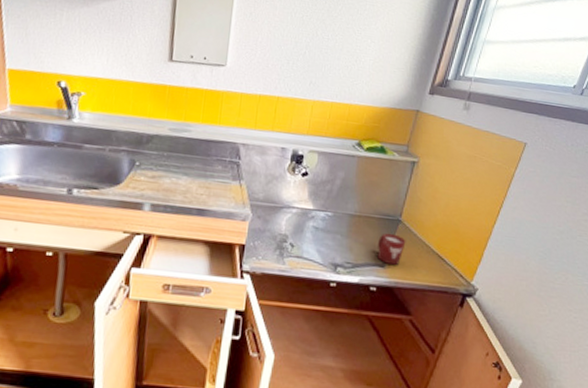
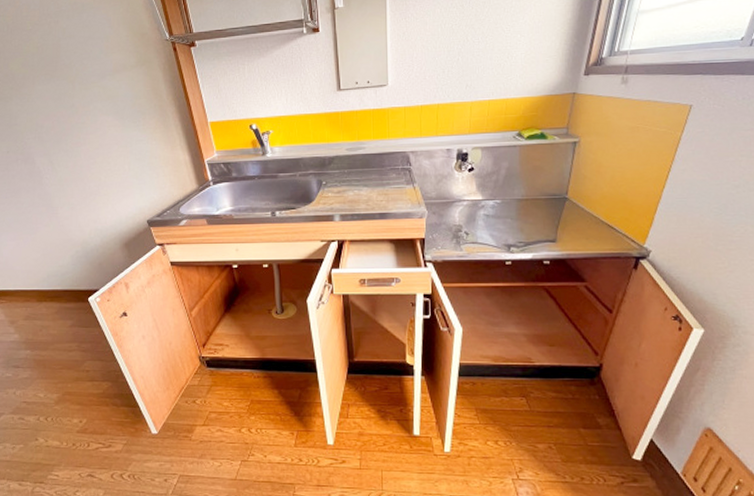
cup: present [377,233,406,265] -> none [547,211,575,239]

